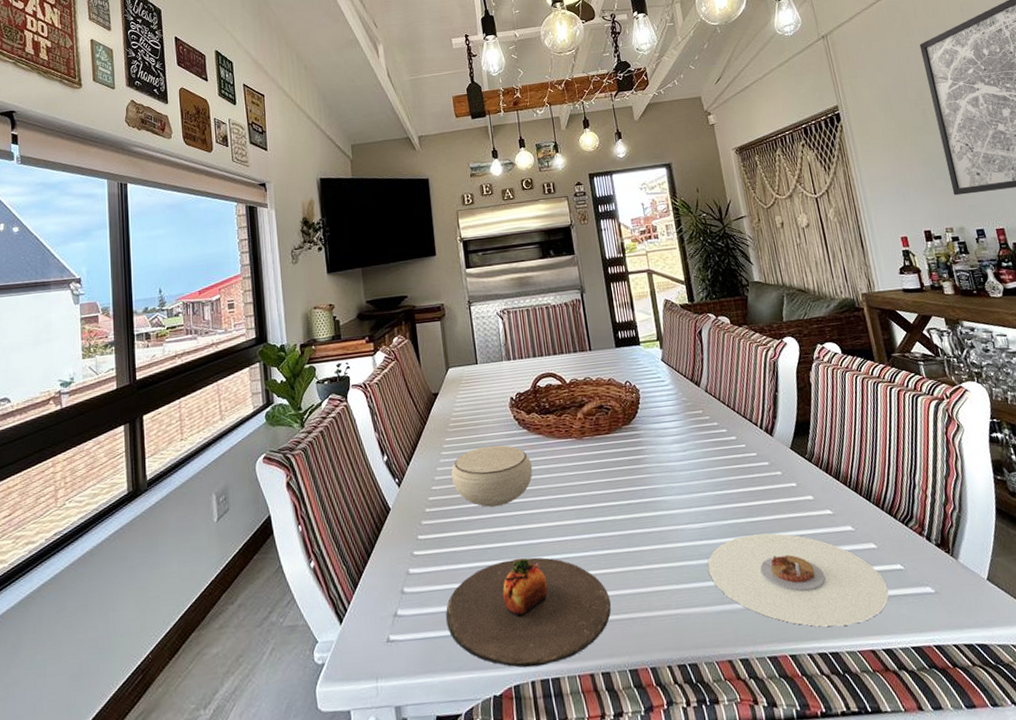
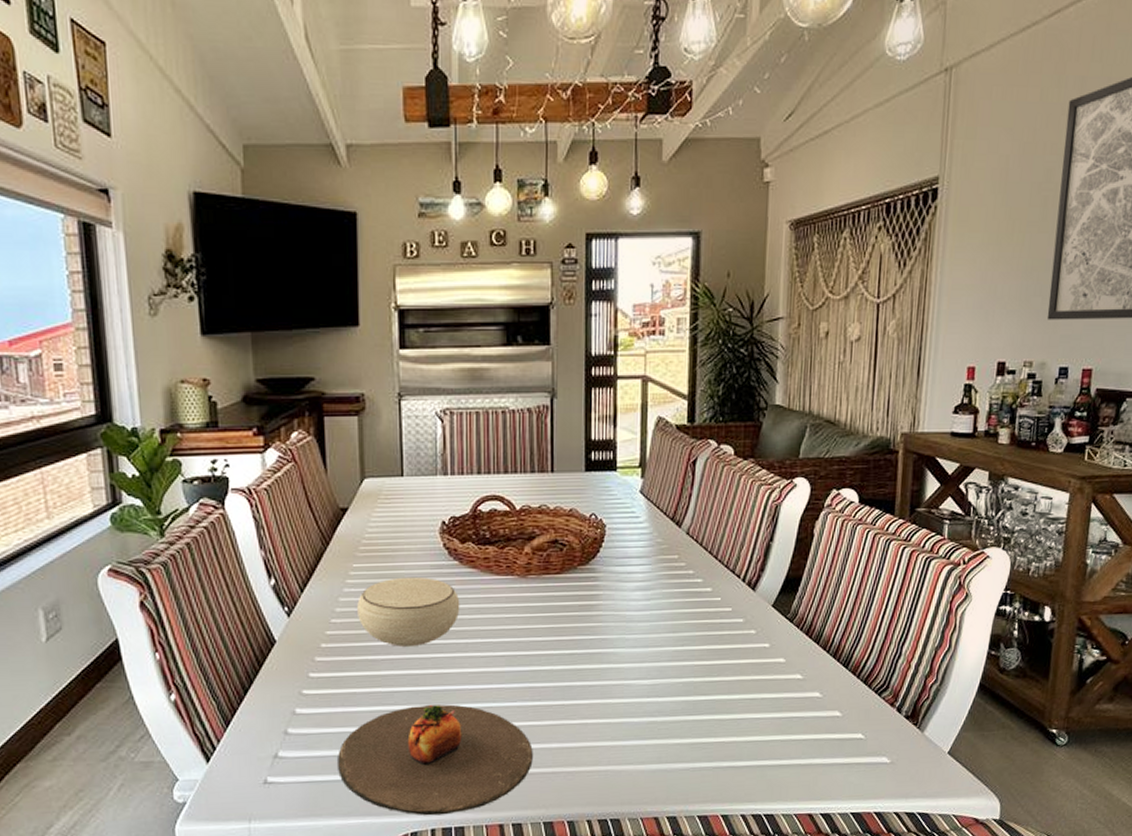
plate: present [707,533,889,627] -> none [650,694,843,790]

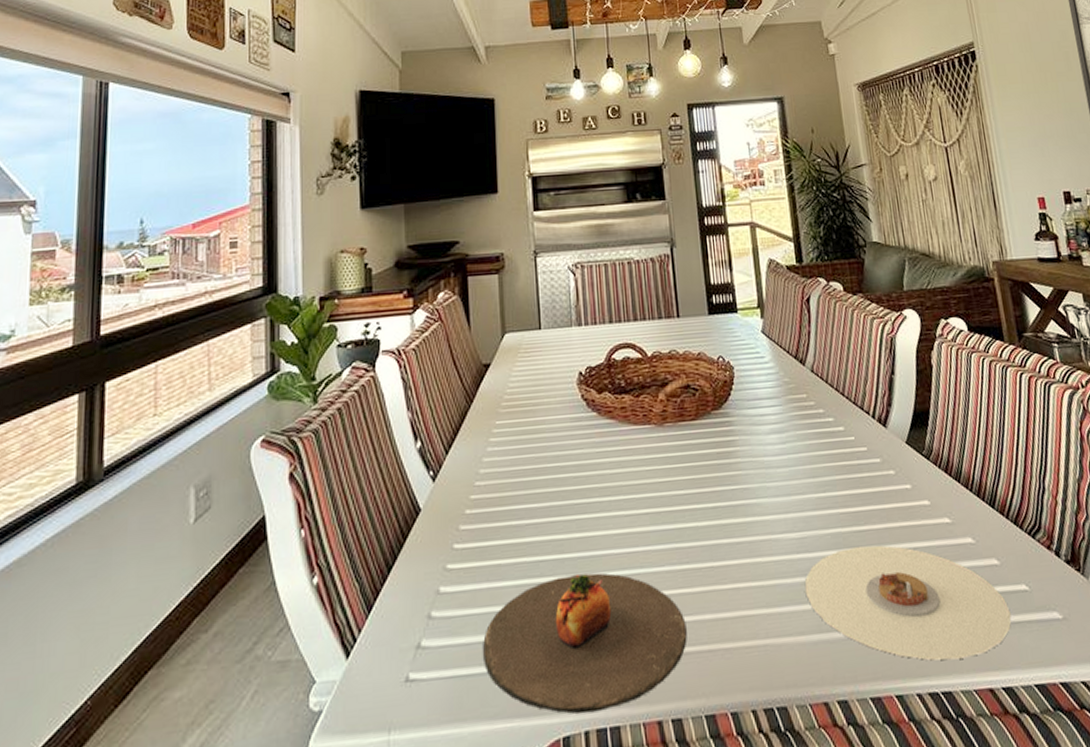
bowl: present [357,576,460,647] -> none [501,431,601,509]
plate: none [650,694,843,790] -> present [804,545,1012,661]

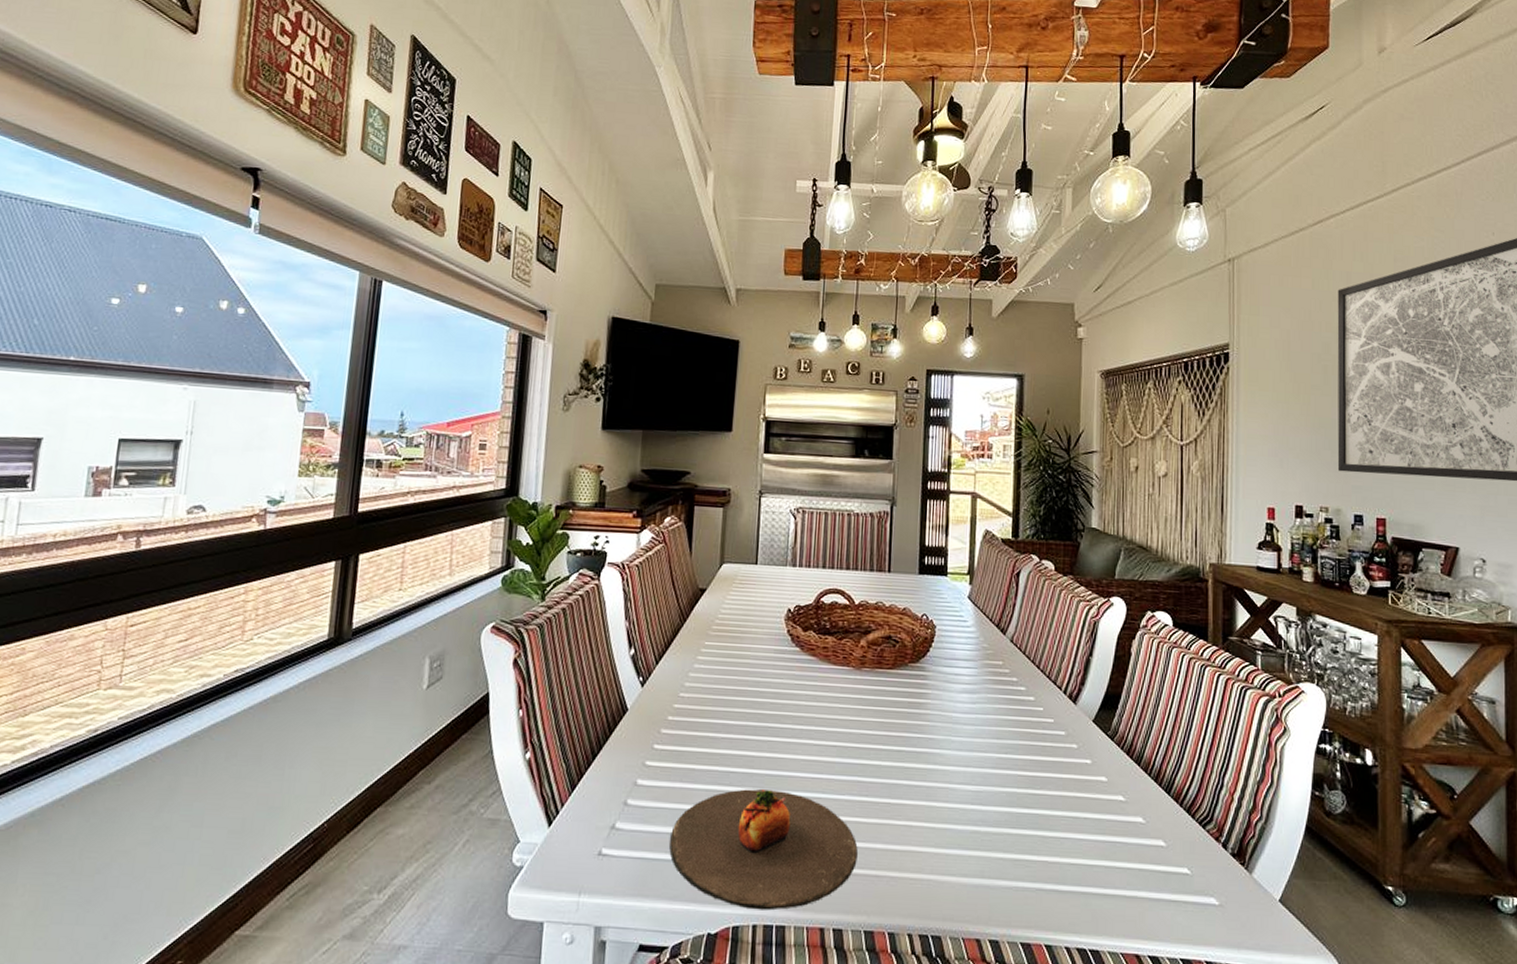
plate: present [804,545,1012,661] -> none [973,808,1169,924]

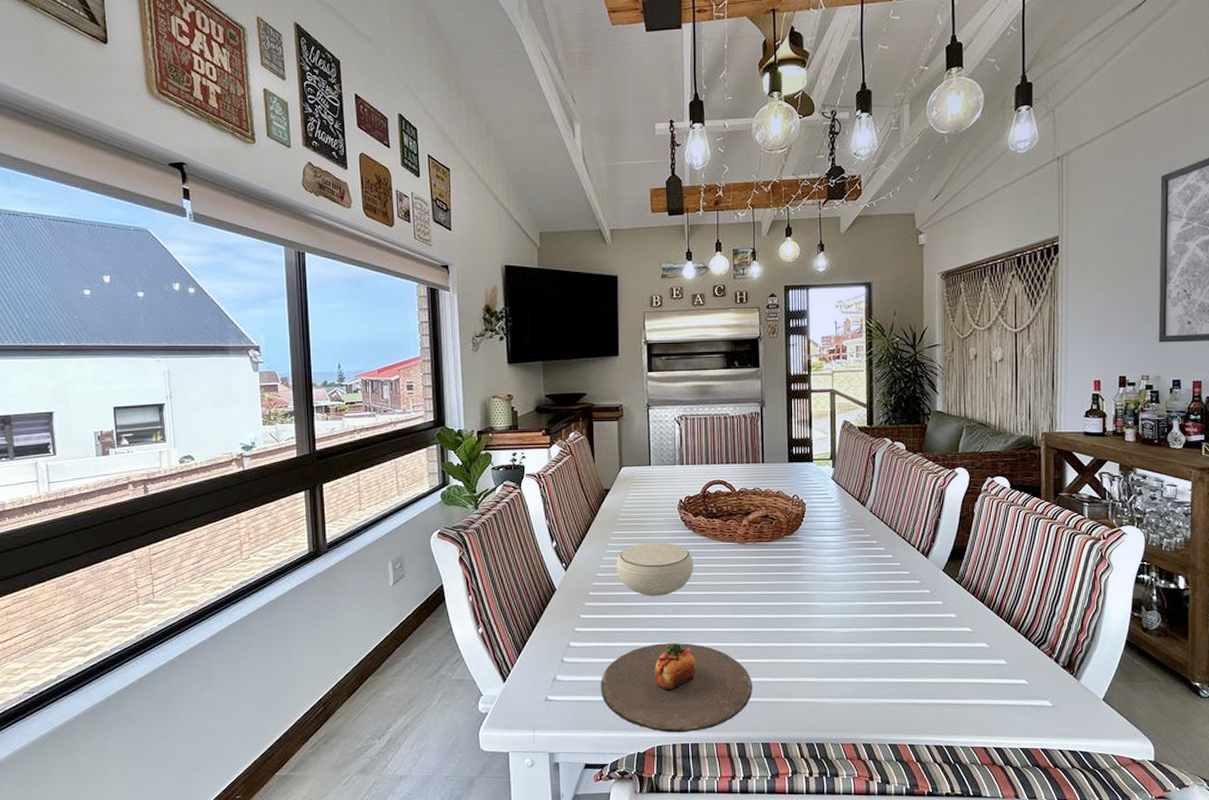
bowl: none [704,658,799,728] -> present [616,542,694,596]

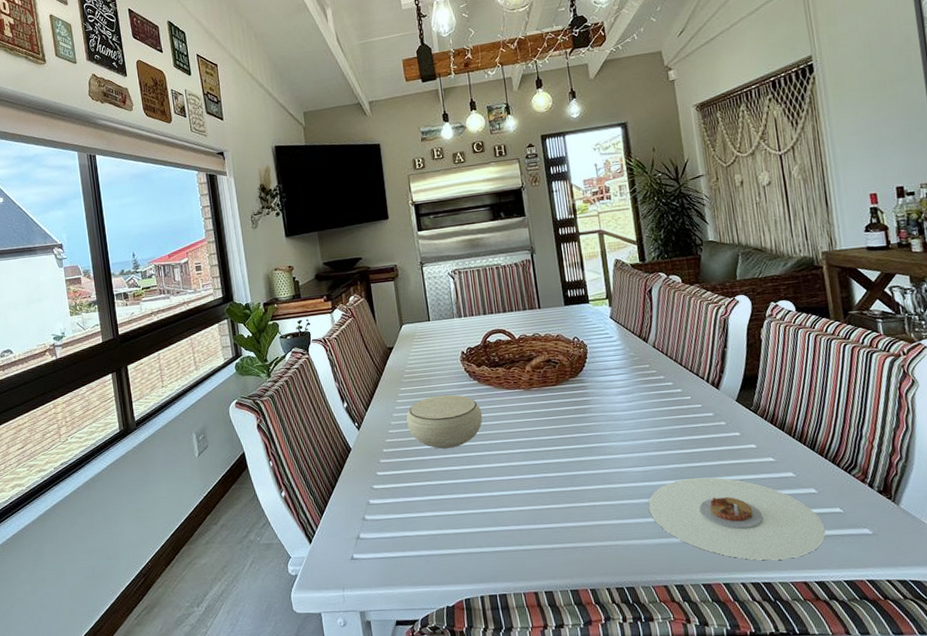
plate: present [601,642,752,733] -> none [403,493,555,585]
plate: none [846,642,1010,725] -> present [648,477,826,561]

